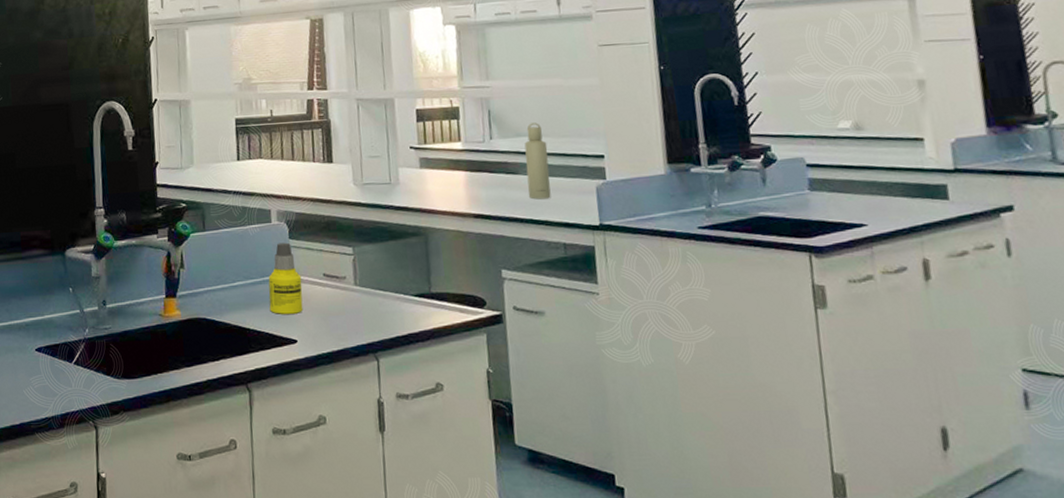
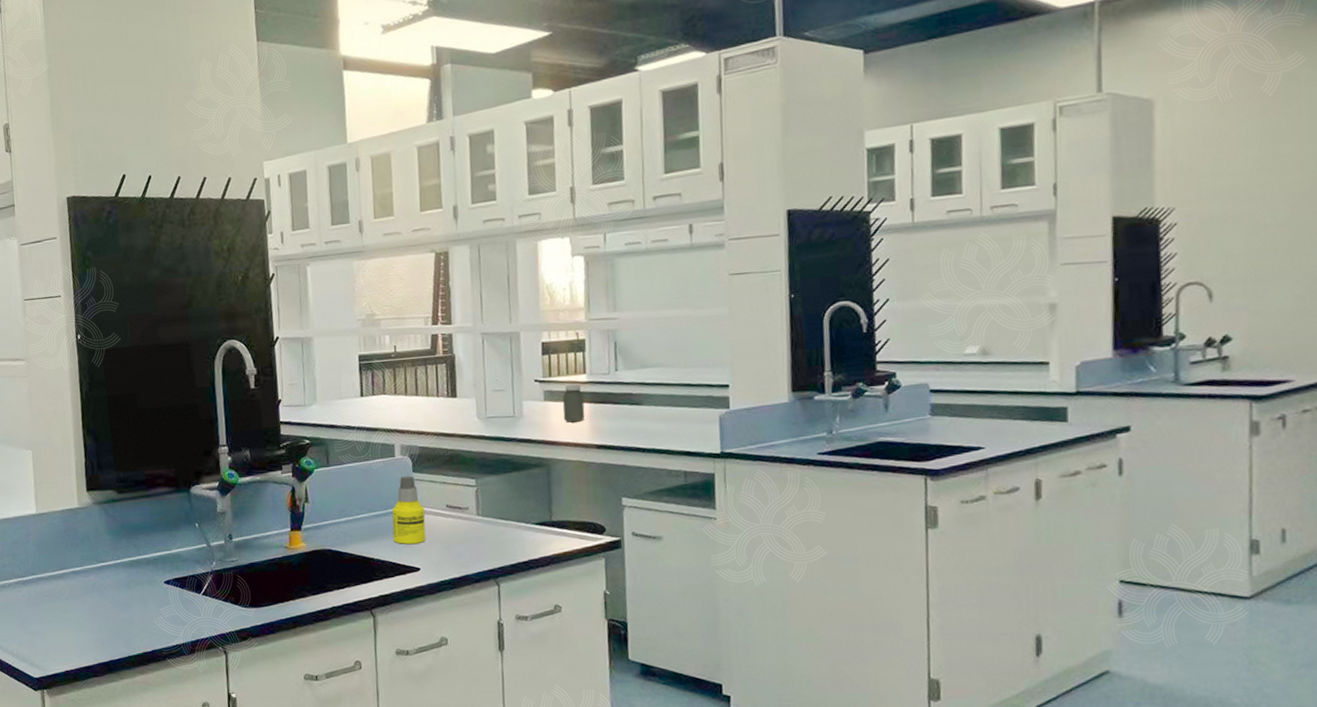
jar: none [438,152,462,191] -> present [562,384,585,423]
bottle: present [524,122,551,200] -> none [649,353,674,430]

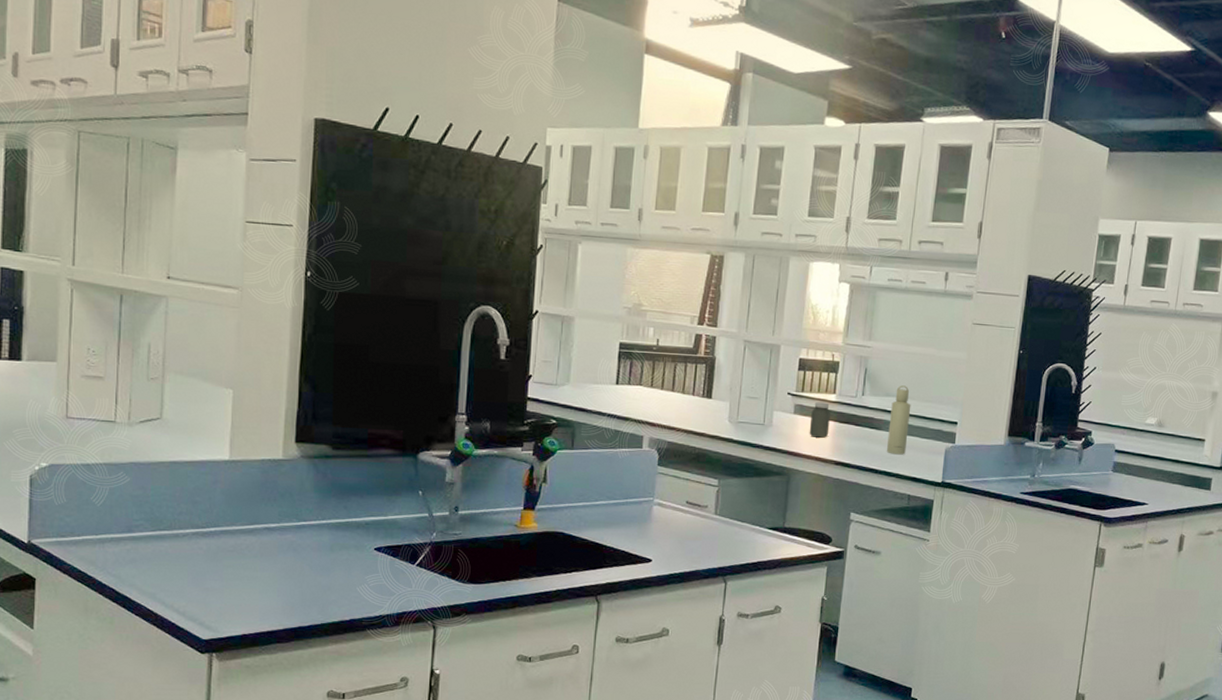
bottle: present [392,476,426,544] -> none [629,468,665,535]
bottle: none [649,353,674,430] -> present [886,385,911,455]

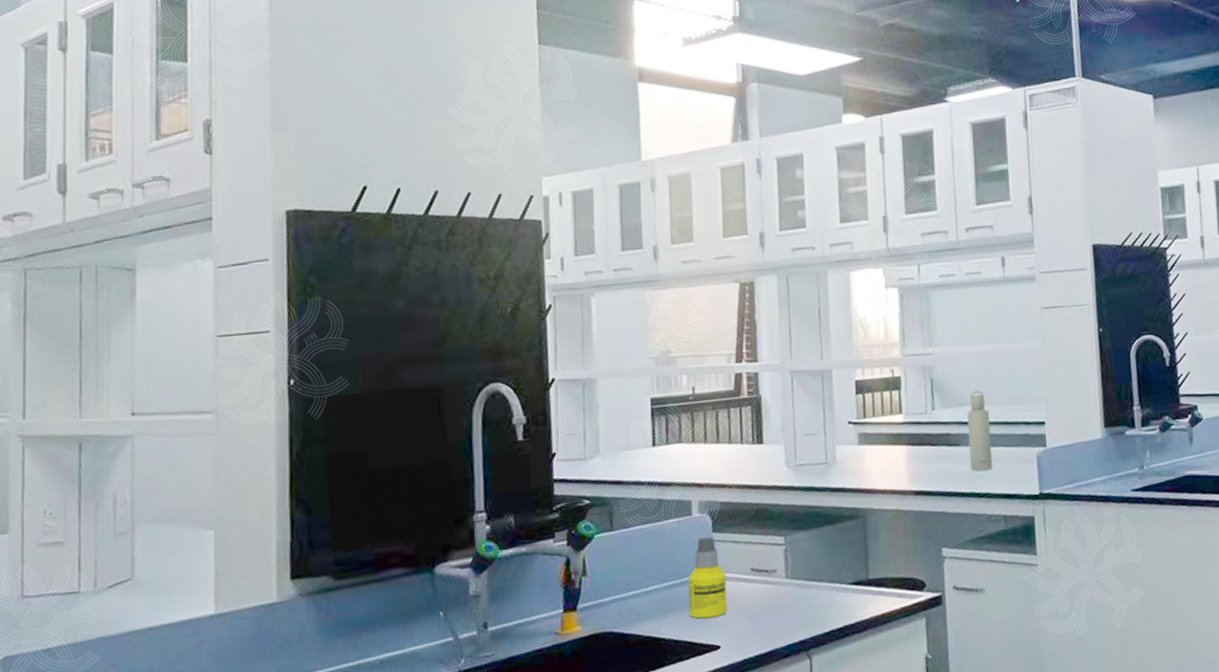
bottle: none [629,468,665,535] -> present [687,536,728,619]
jar: present [809,402,830,438] -> none [878,425,902,468]

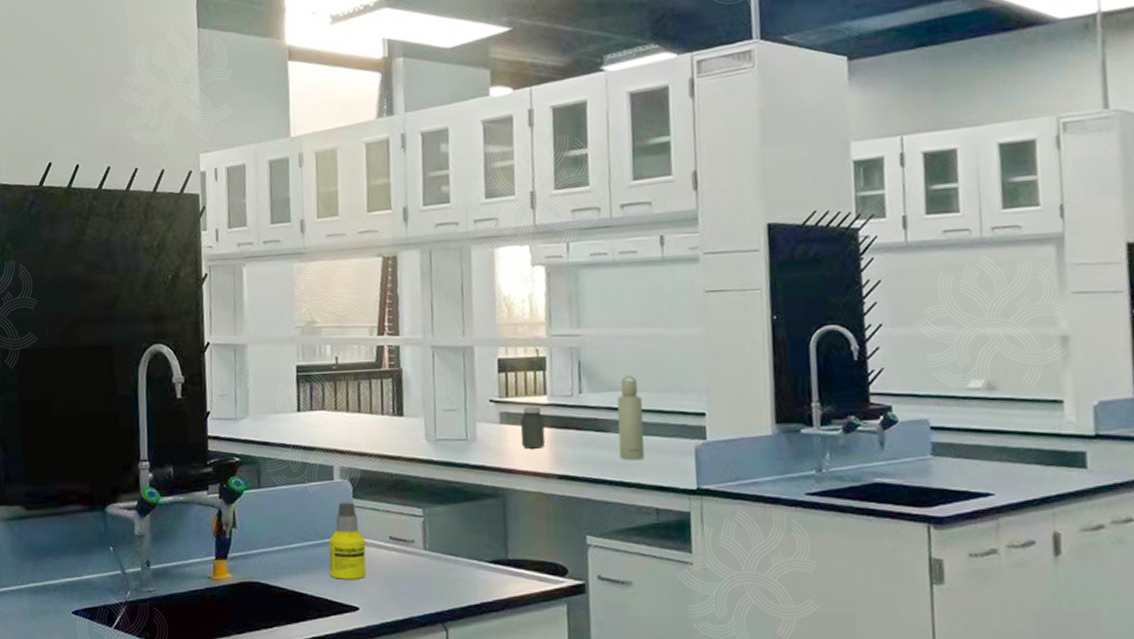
jar: none [878,425,902,468] -> present [520,406,546,449]

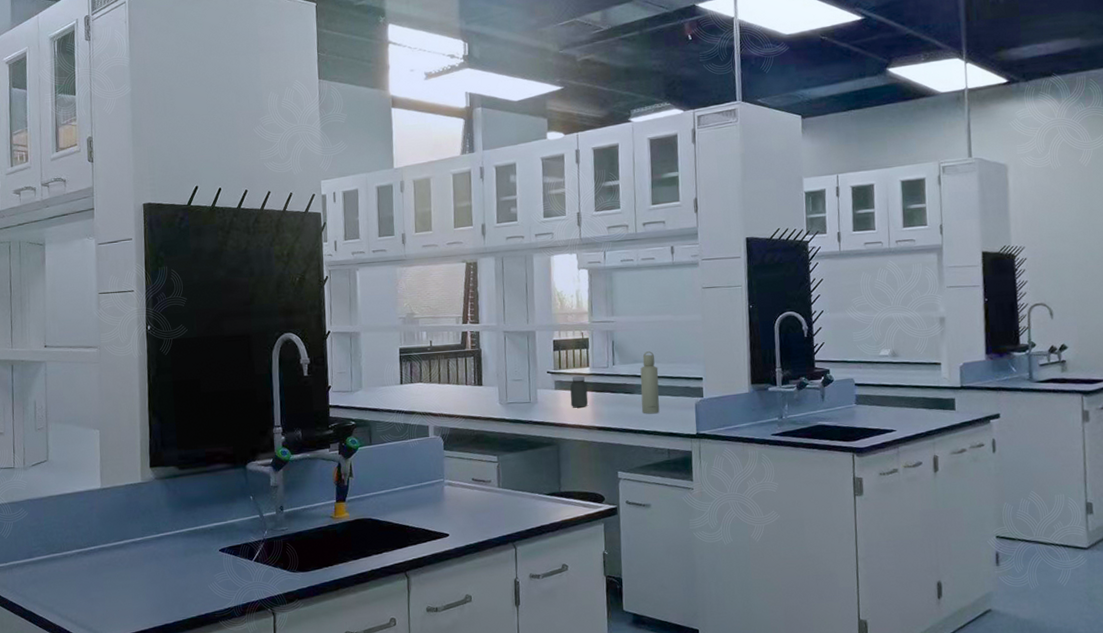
bottle: present [328,502,367,579] -> none [425,453,455,513]

